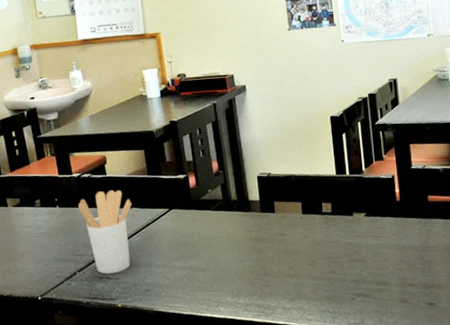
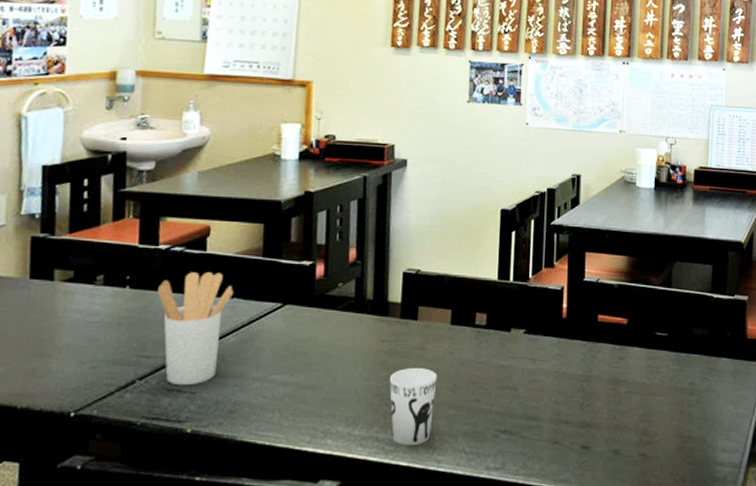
cup: none [260,249,300,310] -> present [389,367,438,446]

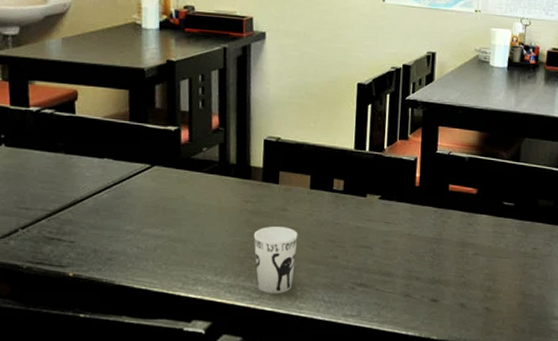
utensil holder: present [157,272,233,386] -> none [32,133,103,236]

